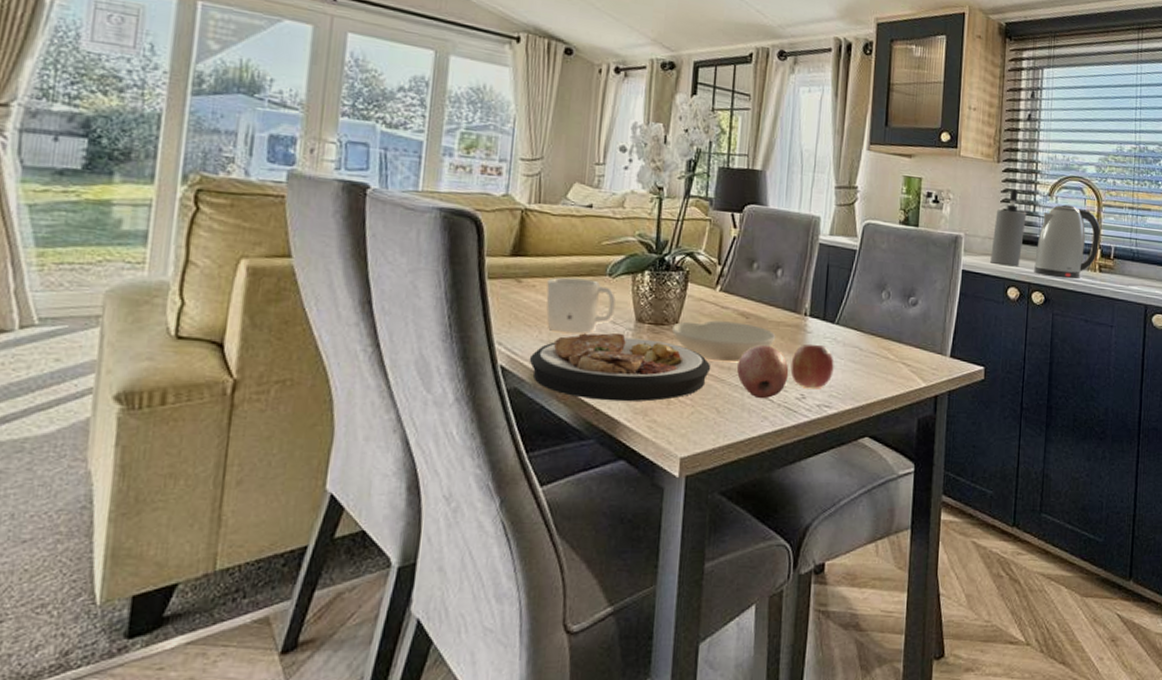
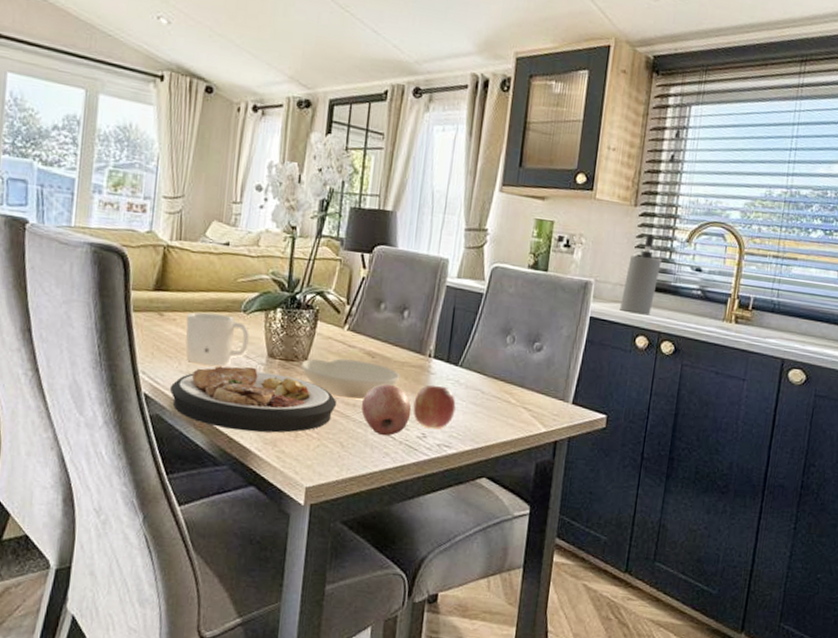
kettle: present [1034,204,1101,279] -> none [665,251,741,330]

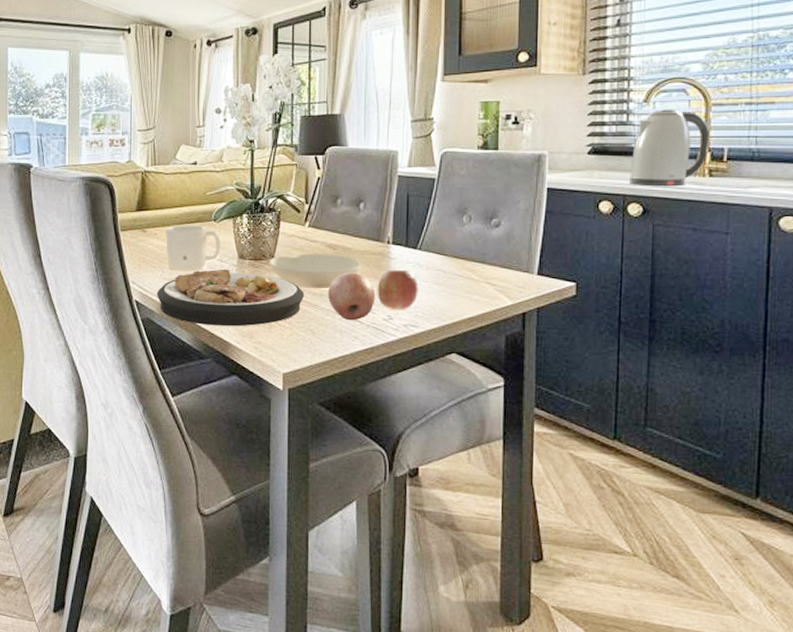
soap dispenser: present [620,235,662,315] -> none [578,101,619,180]
kettle: none [665,251,741,330] -> present [629,109,710,187]

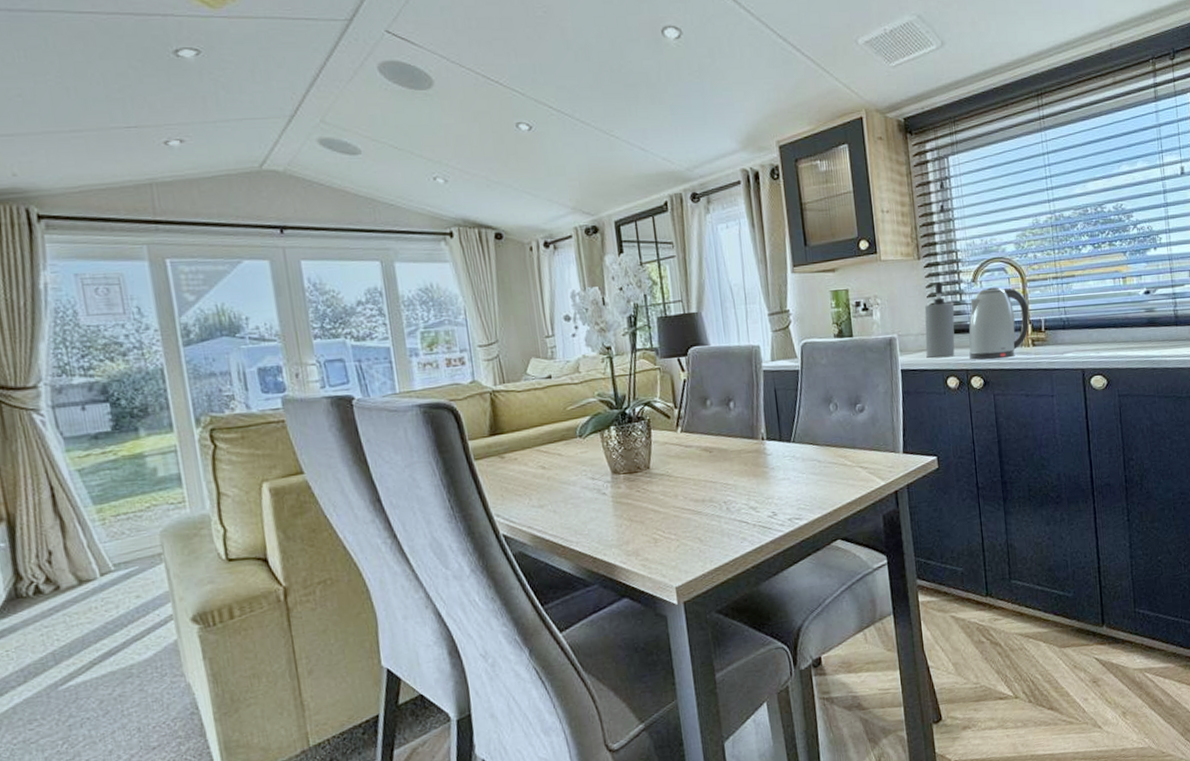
plate: present [156,268,305,327] -> none [526,486,687,551]
mug: present [166,225,221,272] -> none [526,443,591,497]
bowl: present [268,253,362,290] -> none [644,457,740,497]
fruit: present [328,272,376,321] -> none [710,473,758,523]
fruit: present [377,270,418,309] -> none [757,464,798,505]
soap dispenser: none [578,101,619,180] -> present [924,283,955,359]

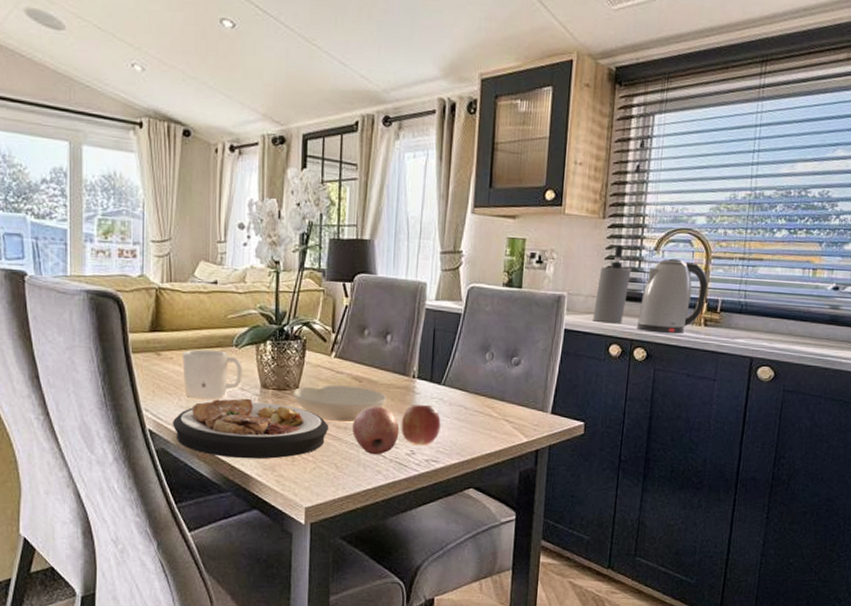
mug: none [526,443,591,497] -> present [182,349,242,400]
plate: none [526,486,687,551] -> present [172,398,329,459]
bowl: none [644,457,740,497] -> present [292,385,387,423]
fruit: none [710,473,758,523] -> present [353,406,400,455]
fruit: none [757,464,798,505] -> present [401,405,441,445]

